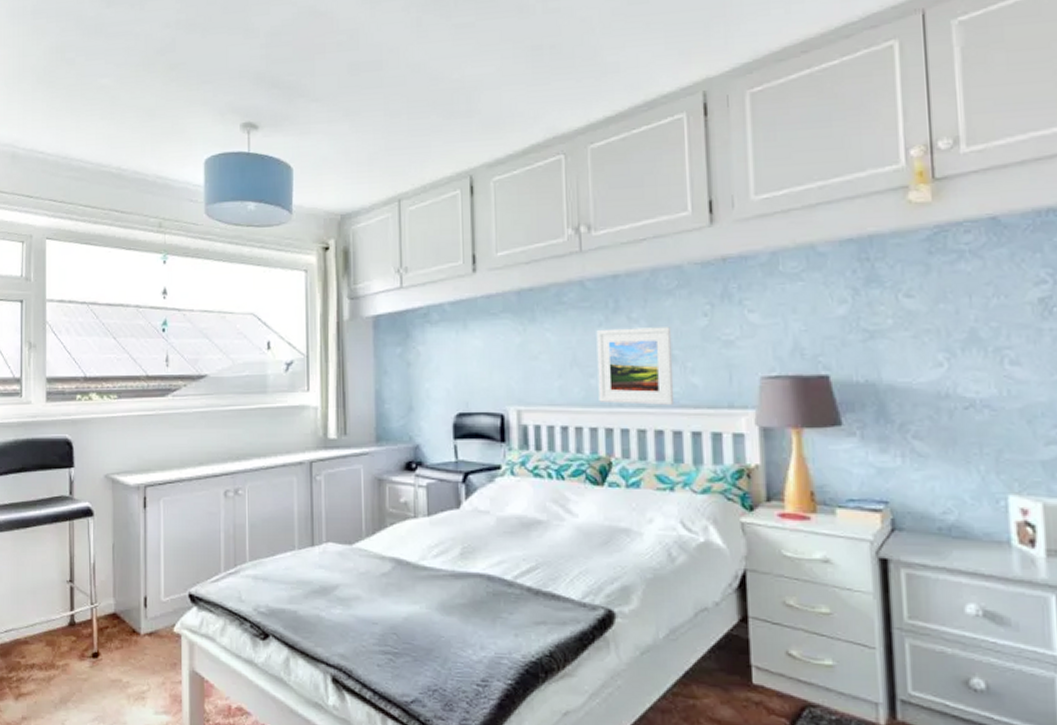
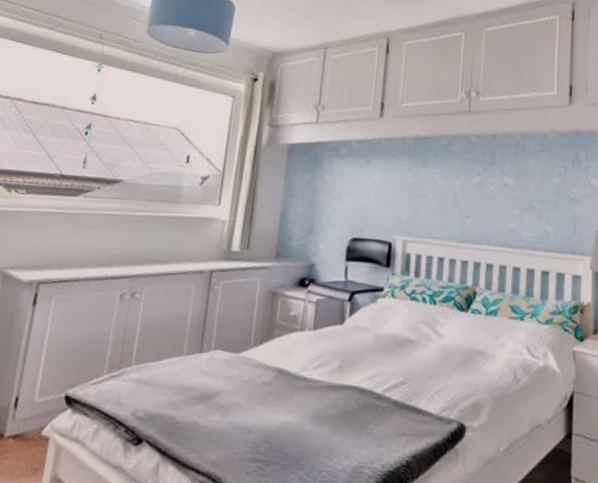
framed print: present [596,327,675,406] -> none [471,178,534,248]

